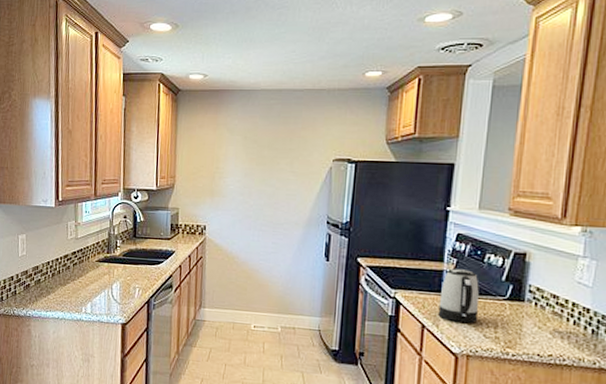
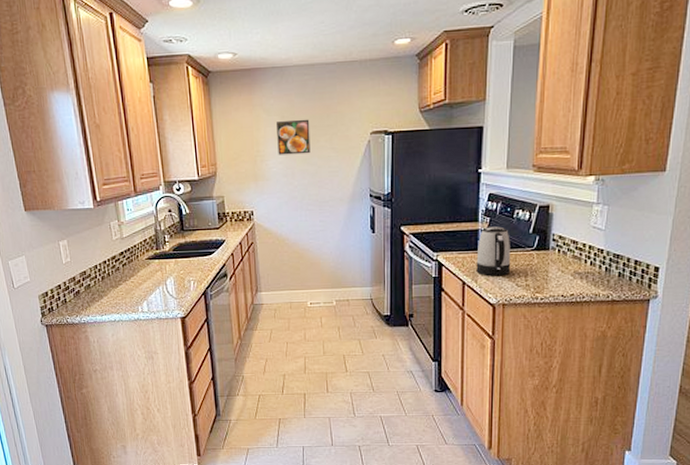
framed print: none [237,141,272,175] -> present [277,119,311,155]

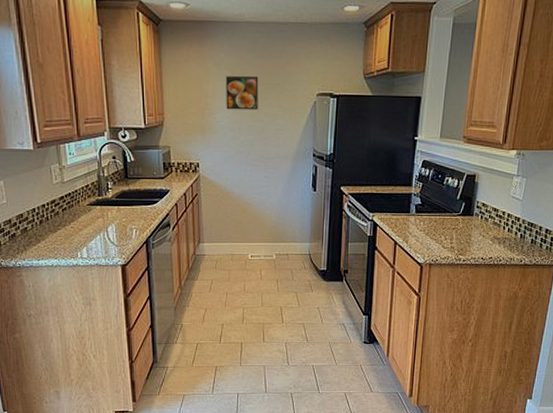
kettle: present [476,226,511,275] -> none [407,191,440,237]

